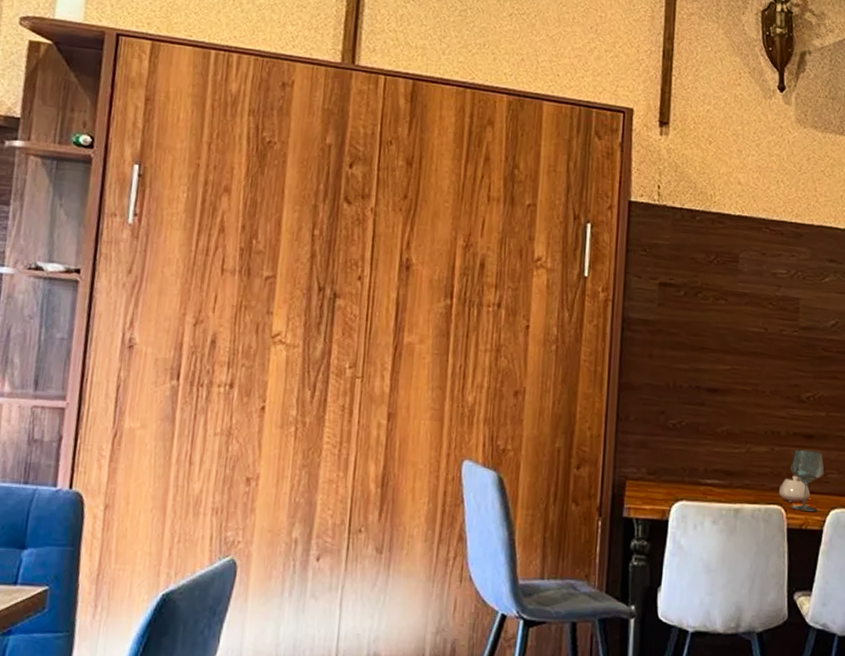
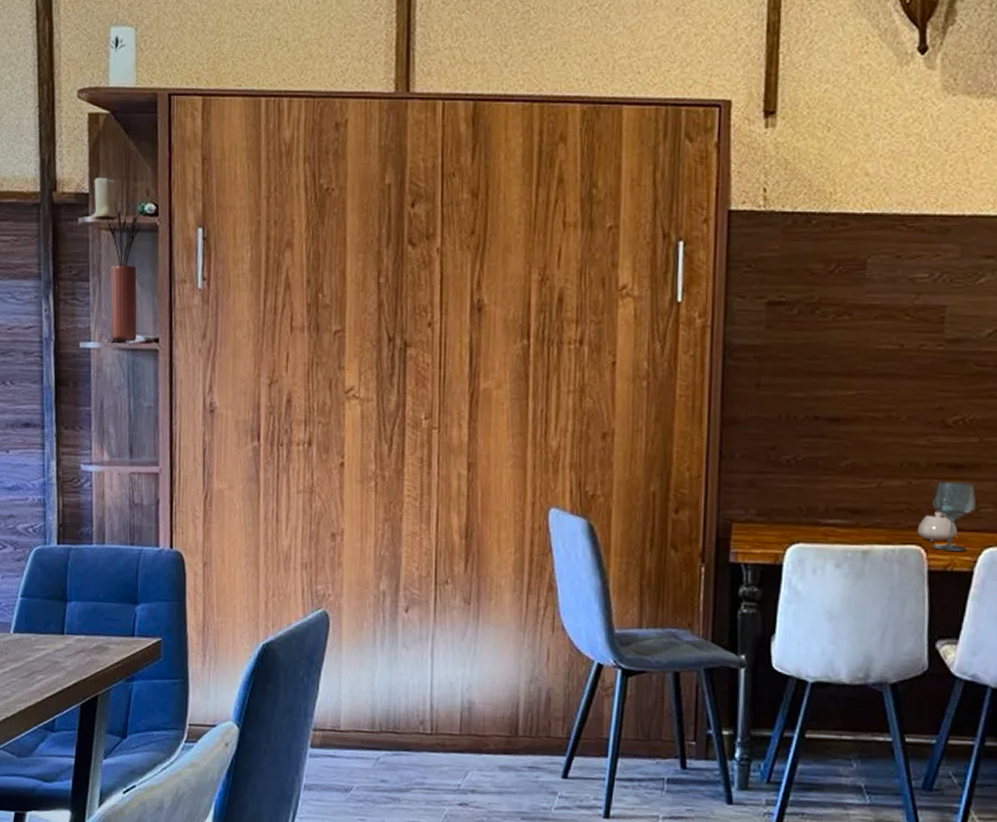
candle: none [19,103,51,148] -> present [91,176,119,220]
vase: none [27,128,84,271] -> present [107,201,148,342]

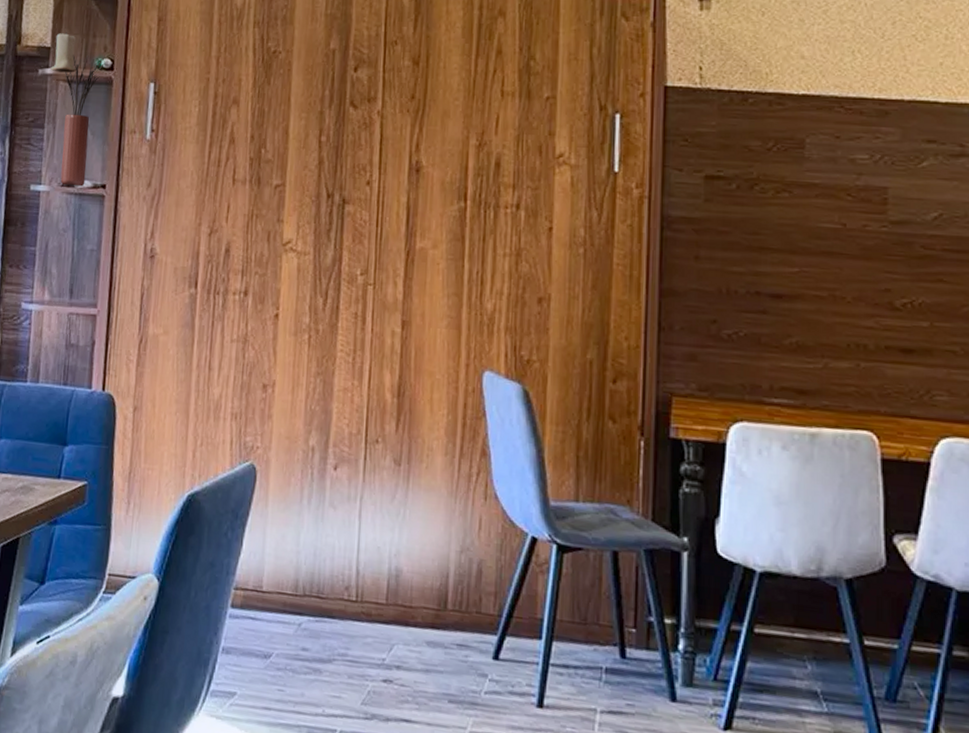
sugar bowl: present [917,511,958,543] -> none [868,396,912,431]
wine glass: present [932,481,977,552] -> none [882,365,930,441]

